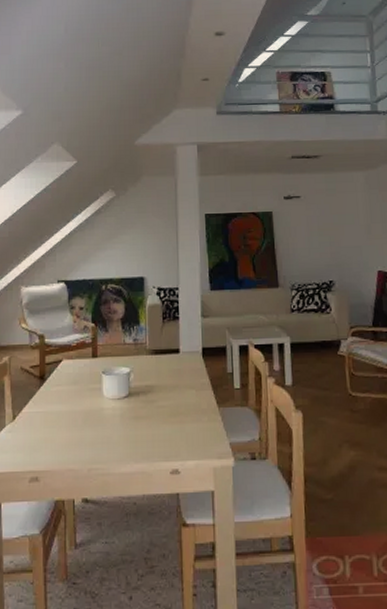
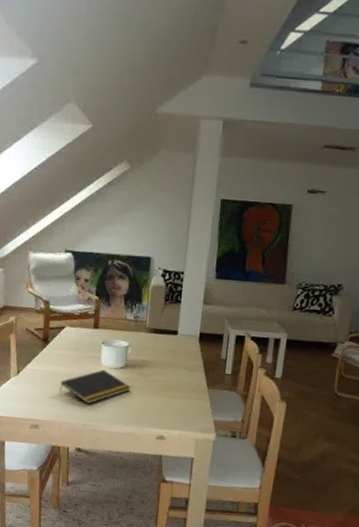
notepad: none [60,401,137,445] -> present [59,369,131,405]

